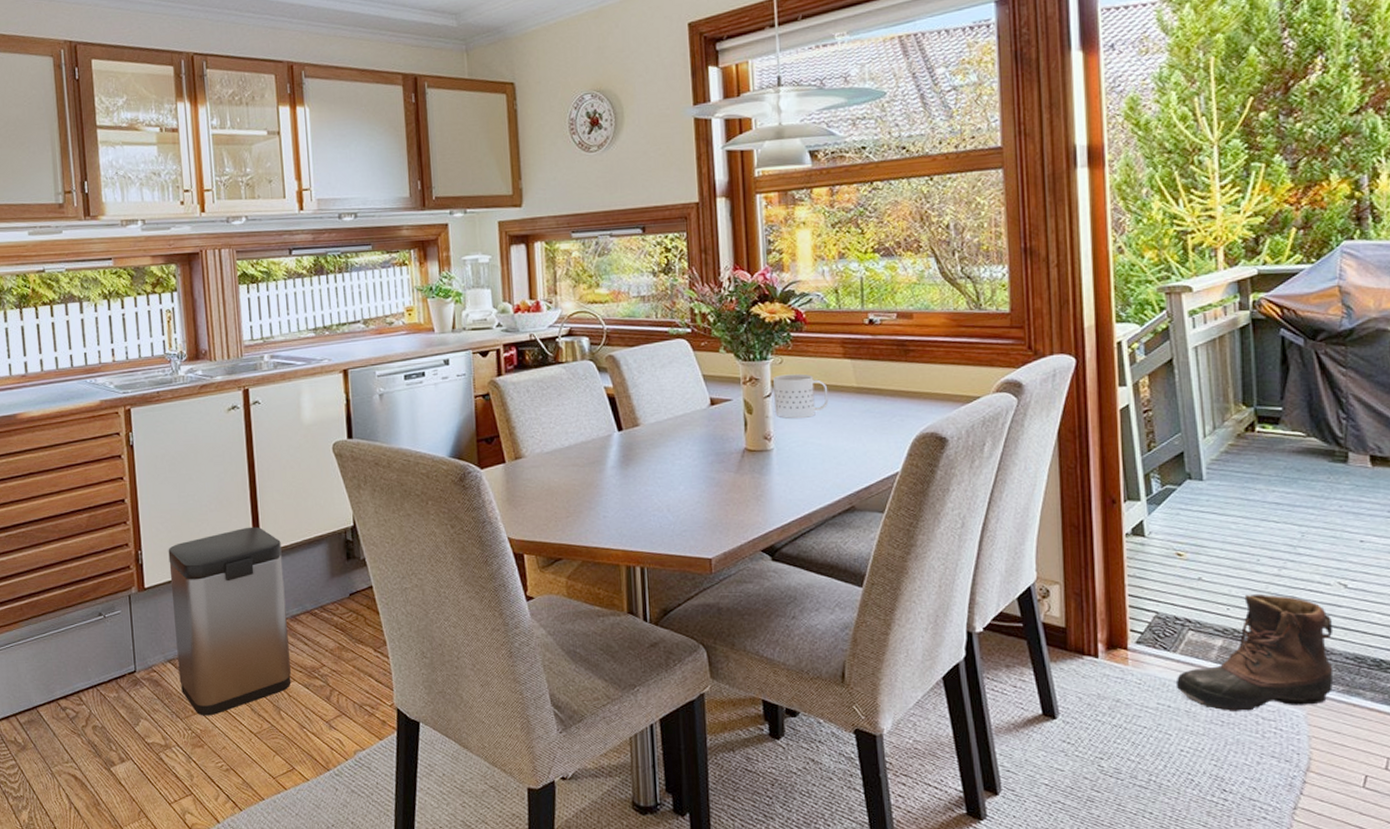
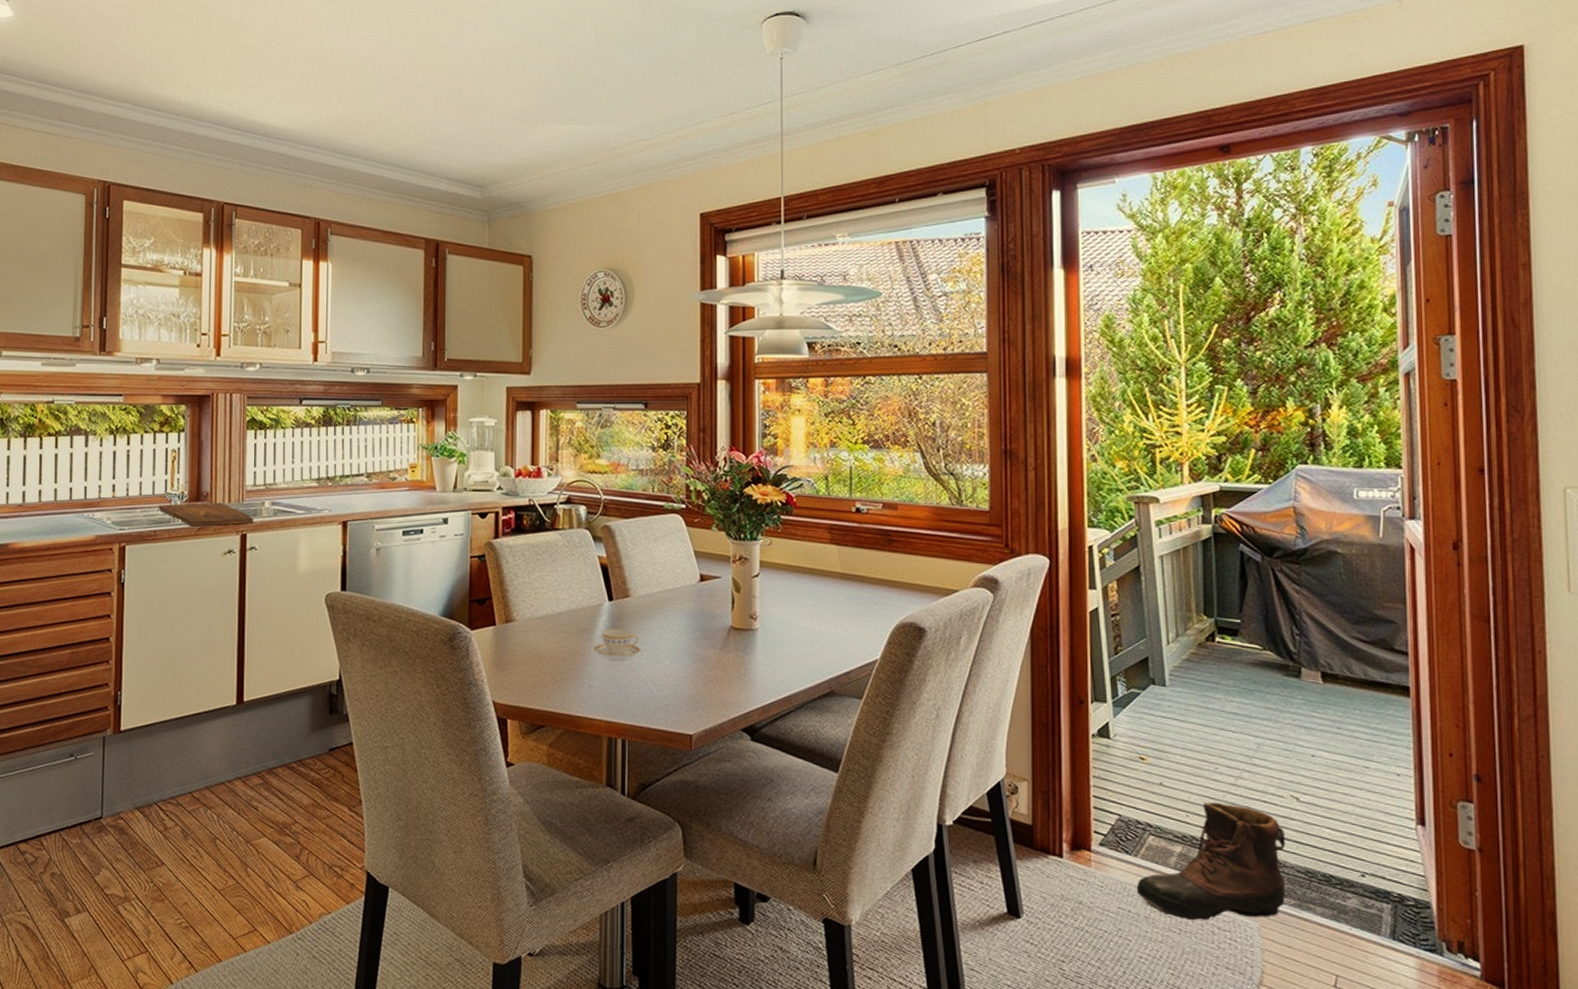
cutting board: none [158,359,255,385] -> present [158,502,254,527]
pedal bin: present [168,526,291,716] -> none [146,674,264,869]
teacup: none [605,458,654,491] -> present [593,628,641,661]
mug: present [773,373,829,420] -> none [762,556,814,601]

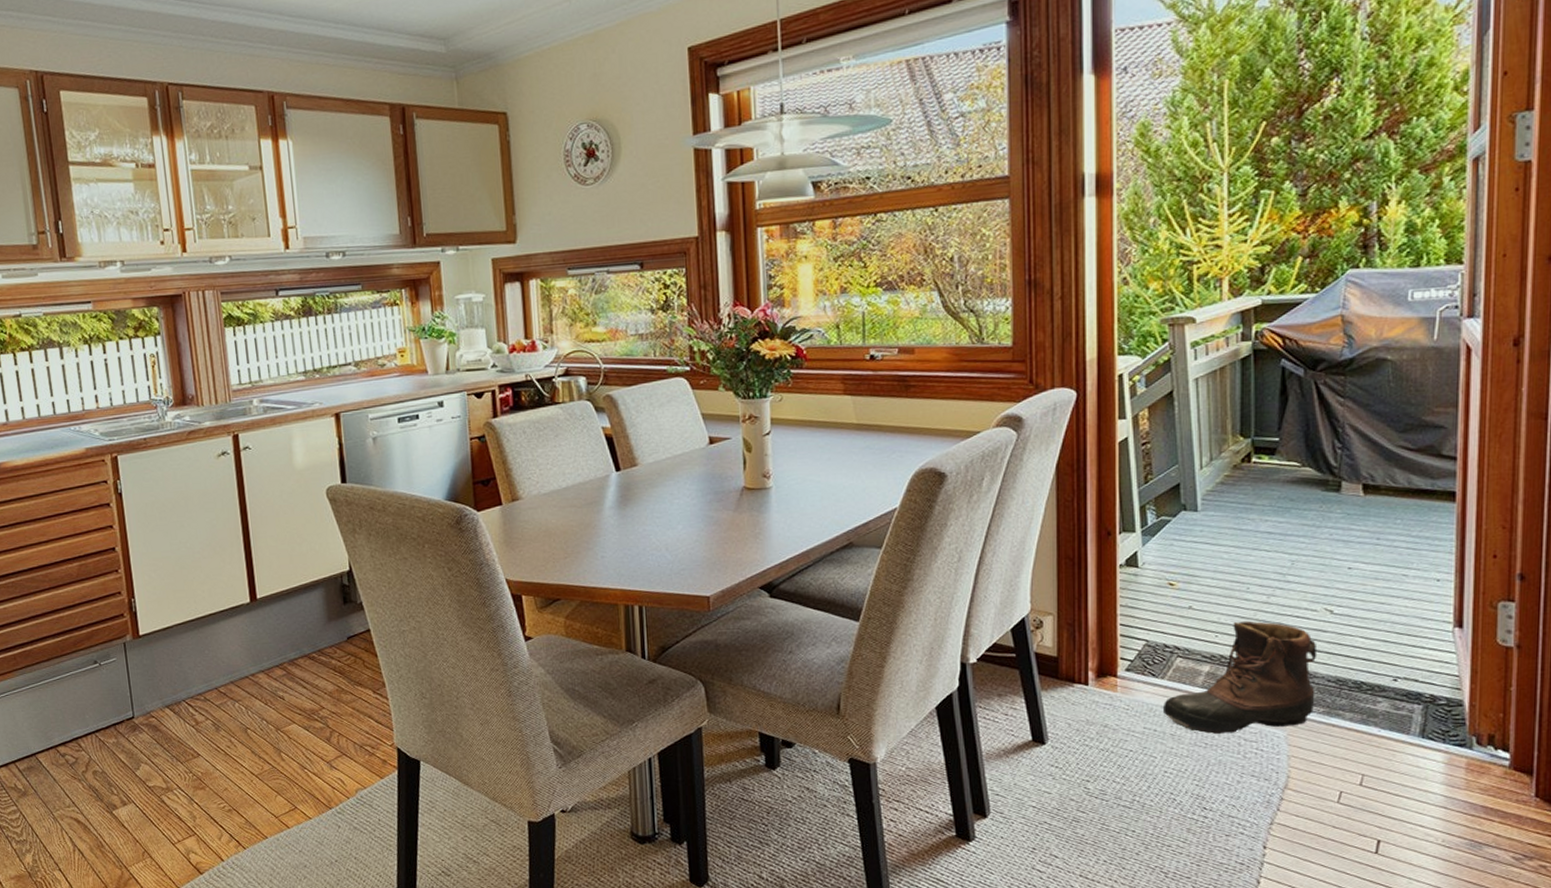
cutting board: present [158,502,254,527] -> none [144,404,244,431]
teacup: present [593,628,641,661] -> none [603,498,653,531]

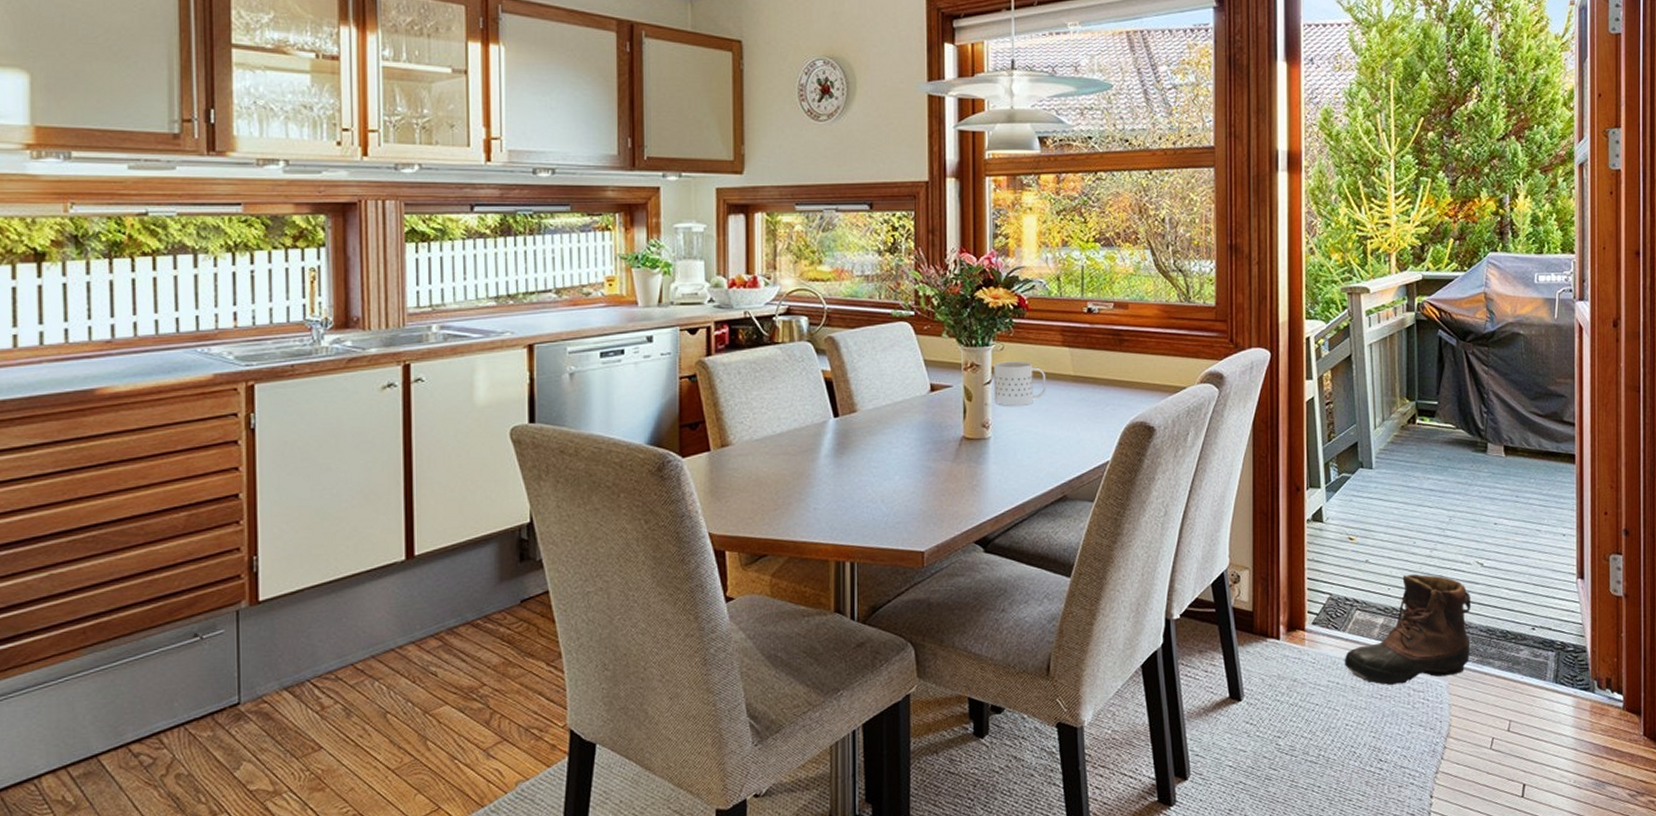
mug: none [773,411,829,457] -> present [994,361,1047,407]

